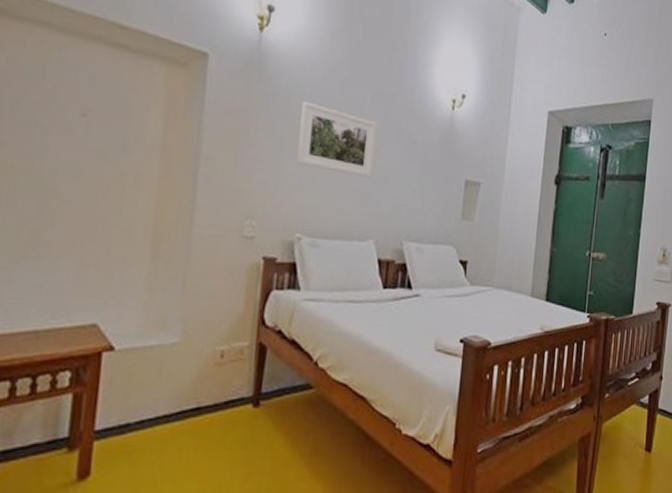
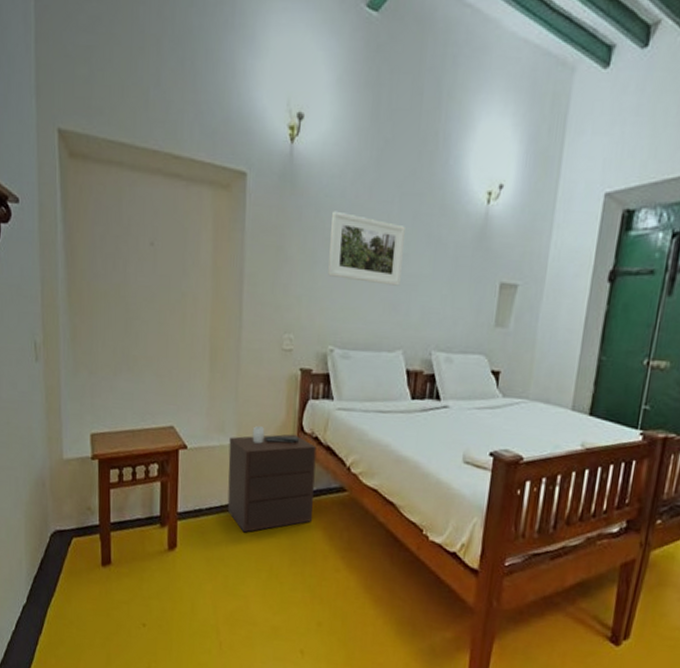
nightstand: none [164,321,280,447] -> present [227,426,317,533]

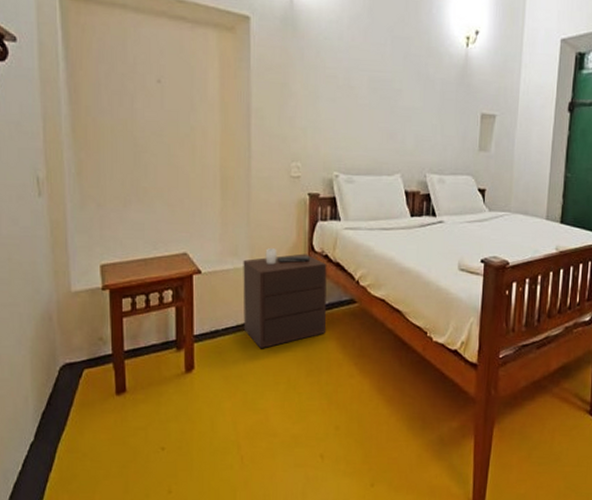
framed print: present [328,211,405,286] -> none [330,51,397,118]

